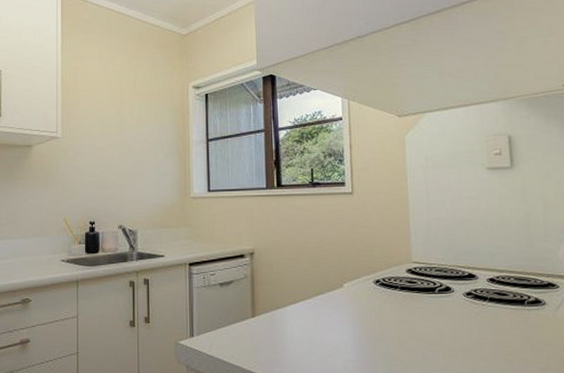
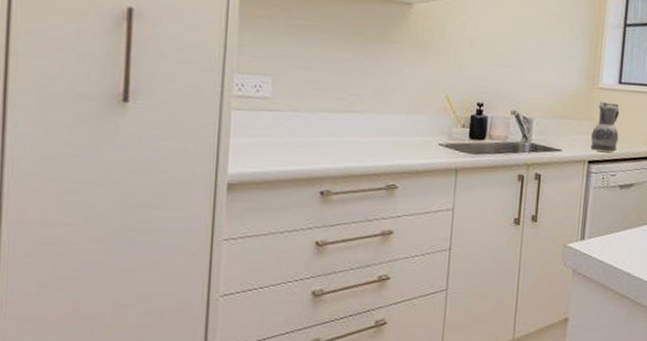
ceramic jug: none [189,209,214,255] -> present [591,101,620,153]

